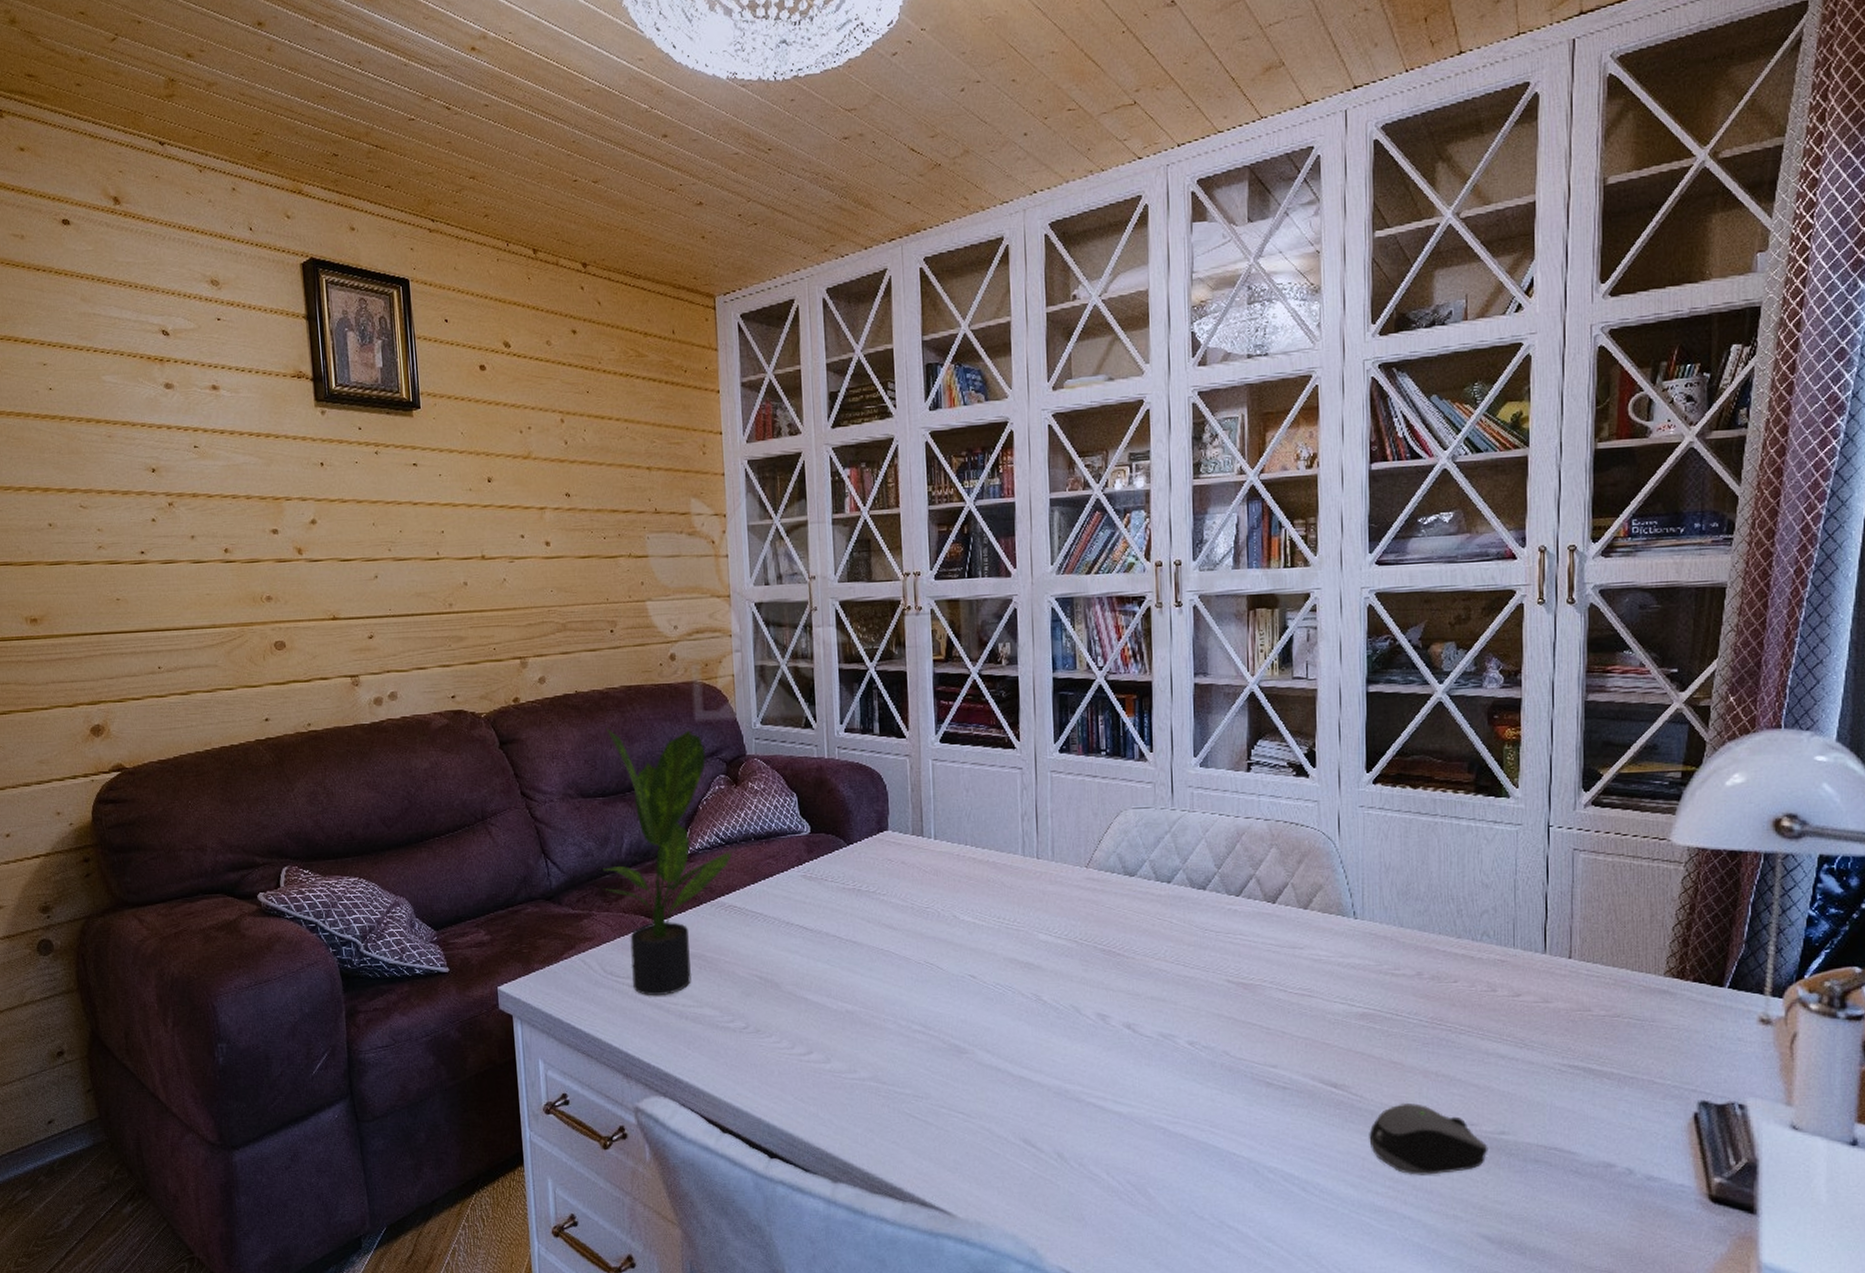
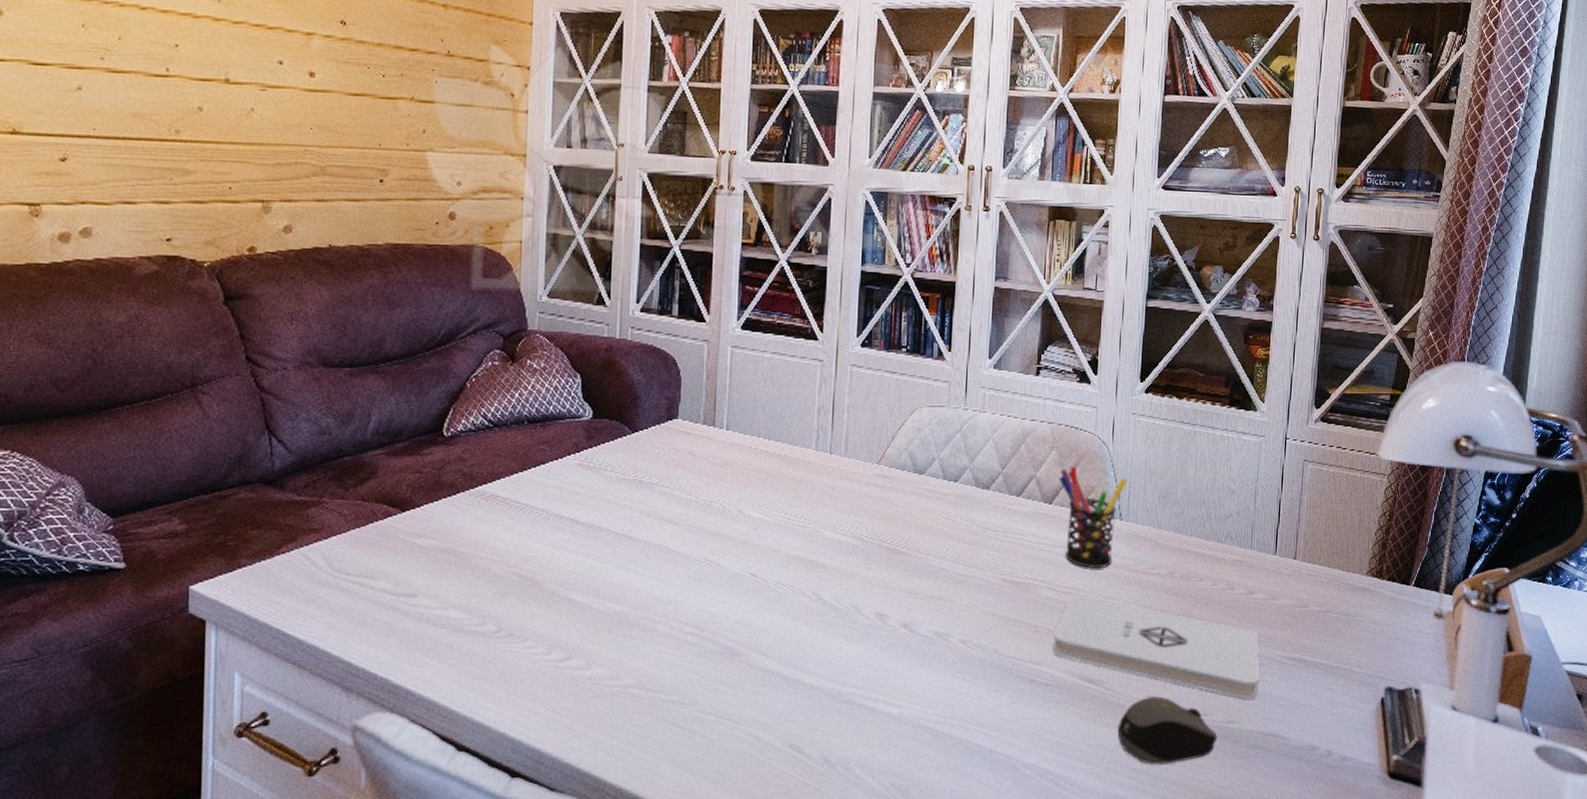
potted plant: present [603,727,738,995] -> none [339,288,508,596]
pen holder: none [1281,863,1360,969] -> present [1059,465,1128,568]
notepad: none [1287,994,1535,1110] -> present [1052,592,1259,700]

